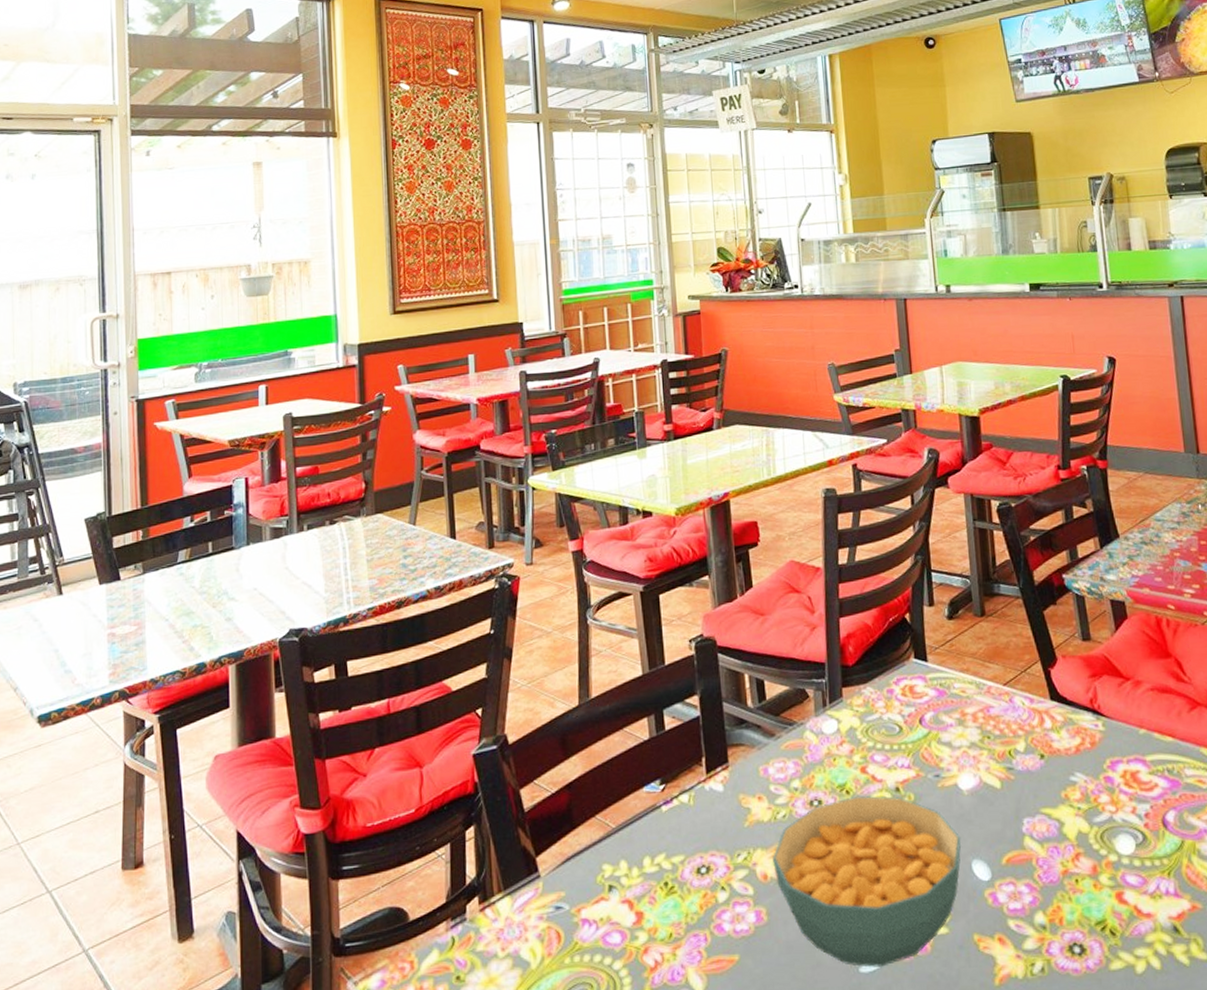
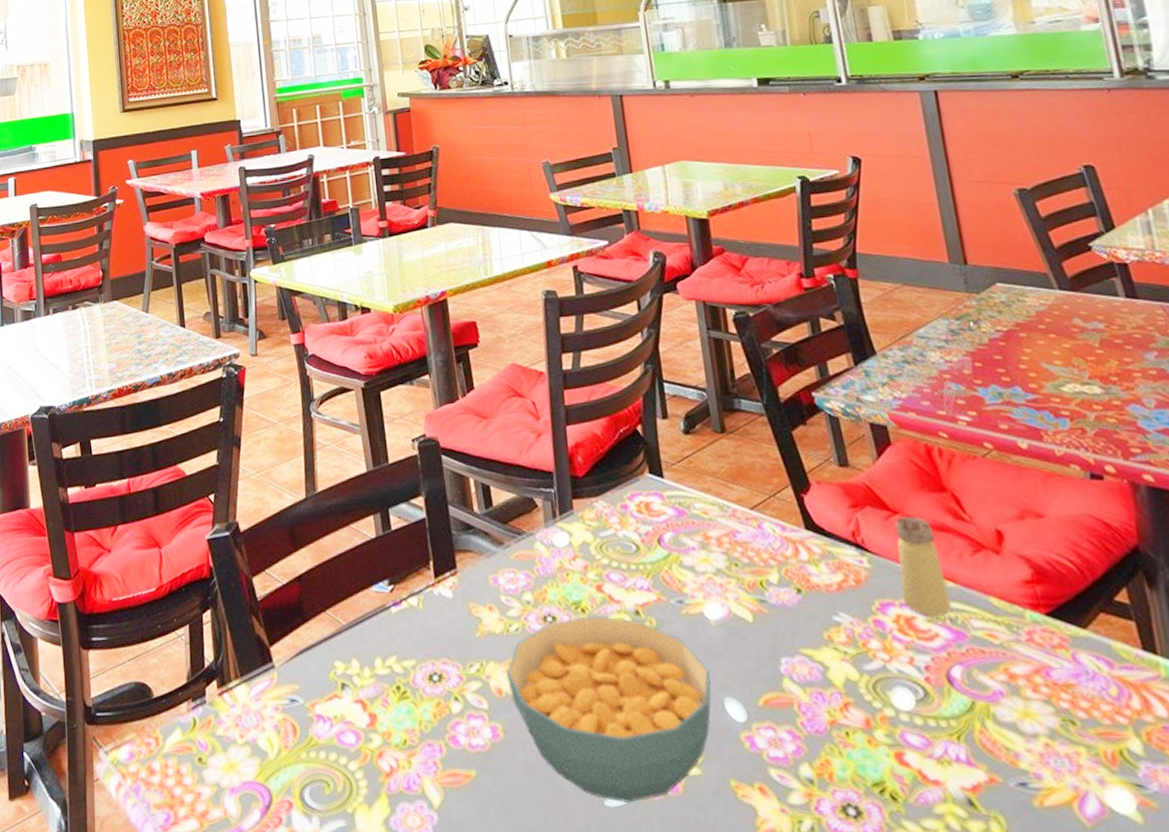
saltshaker: none [1127,681,1170,770] -> present [895,515,952,617]

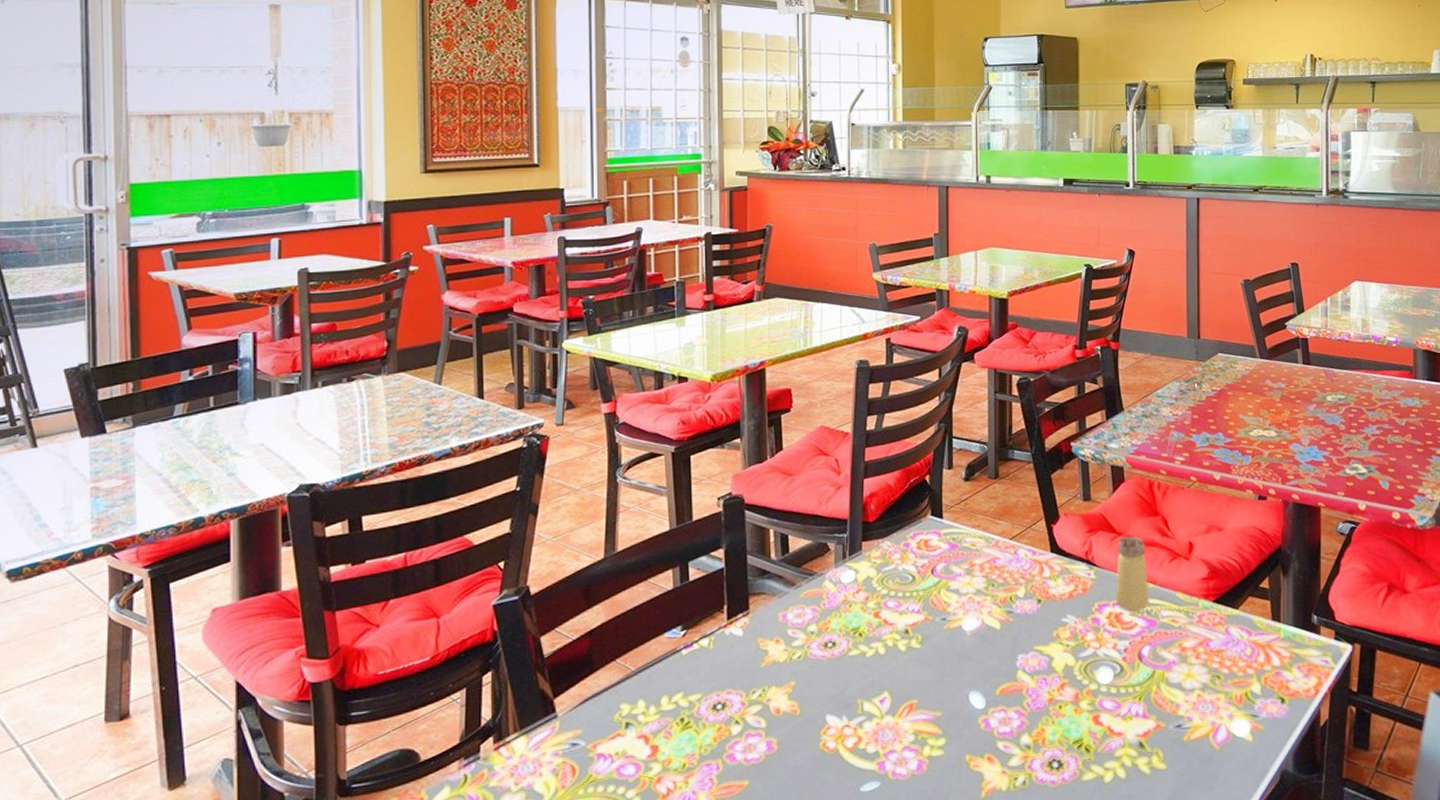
cereal bowl: present [507,615,712,803] -> none [786,637,961,787]

